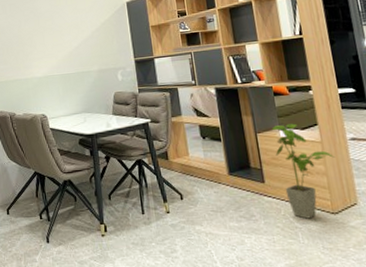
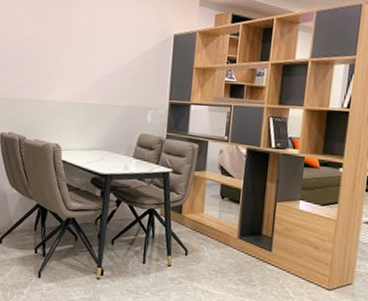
house plant: present [271,123,334,219] -> none [289,197,345,291]

